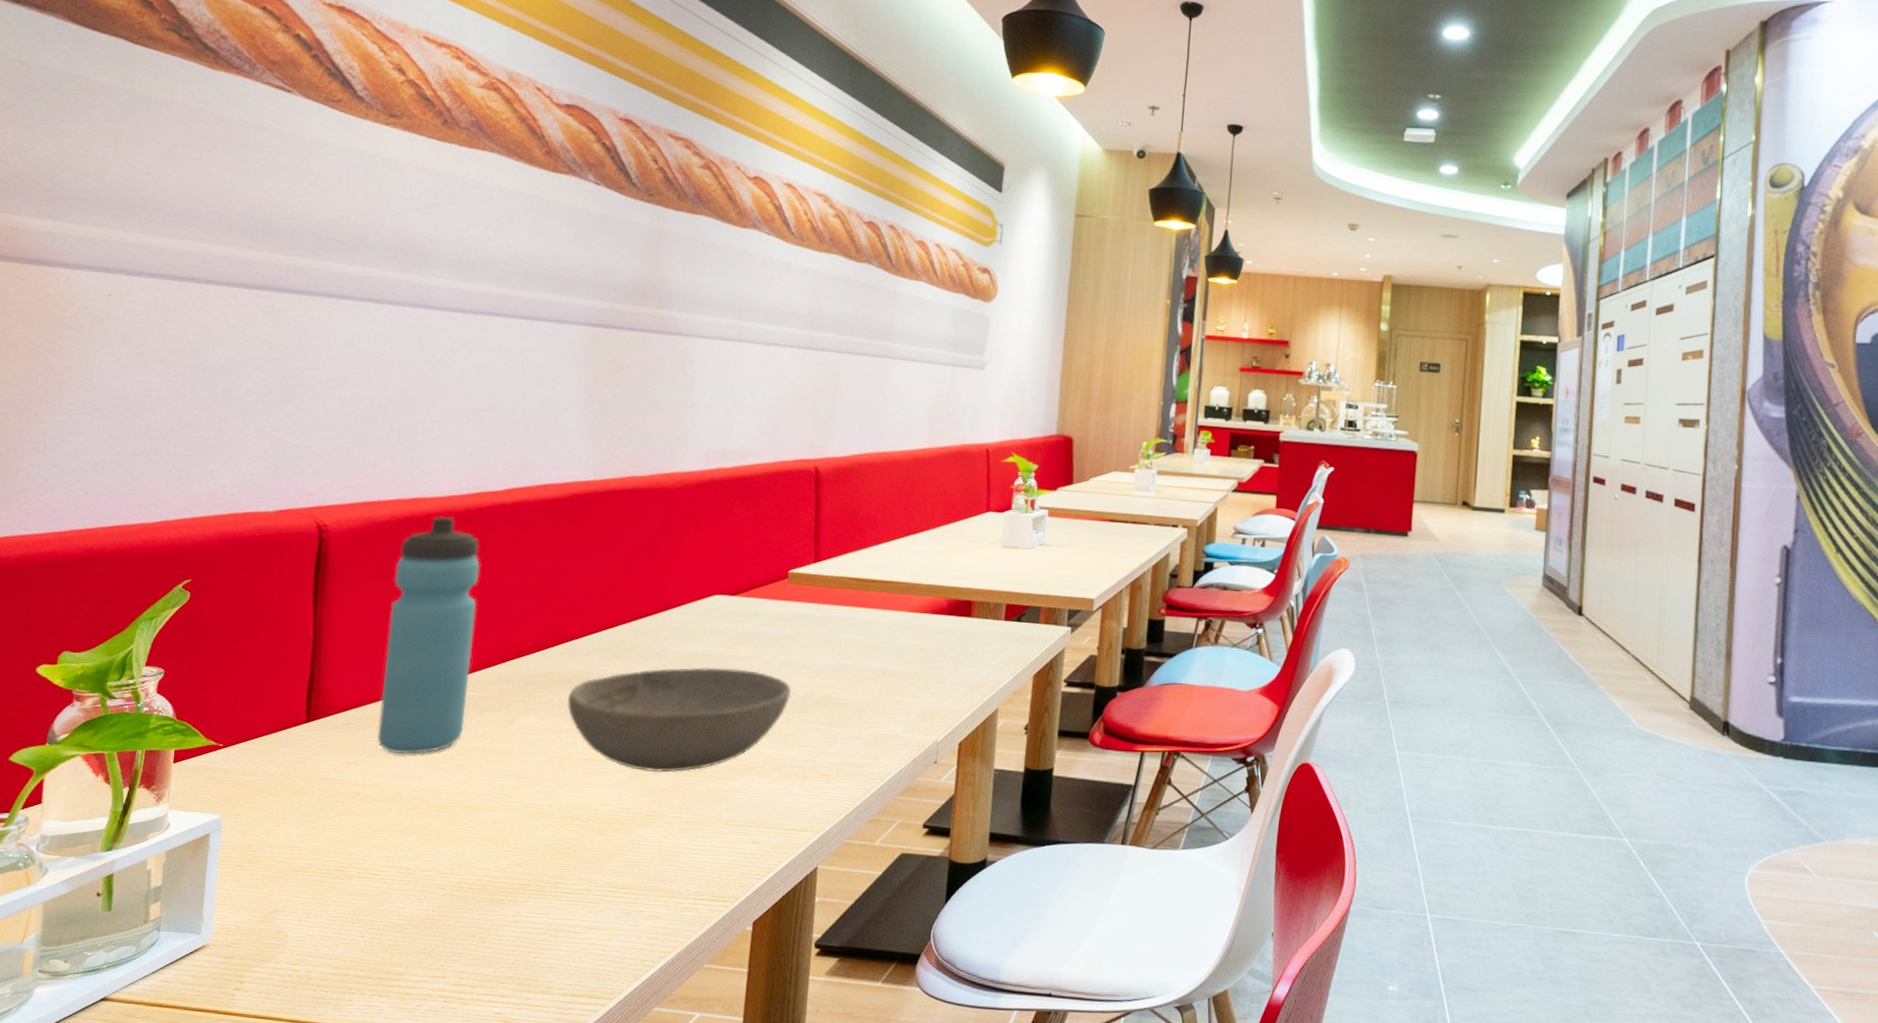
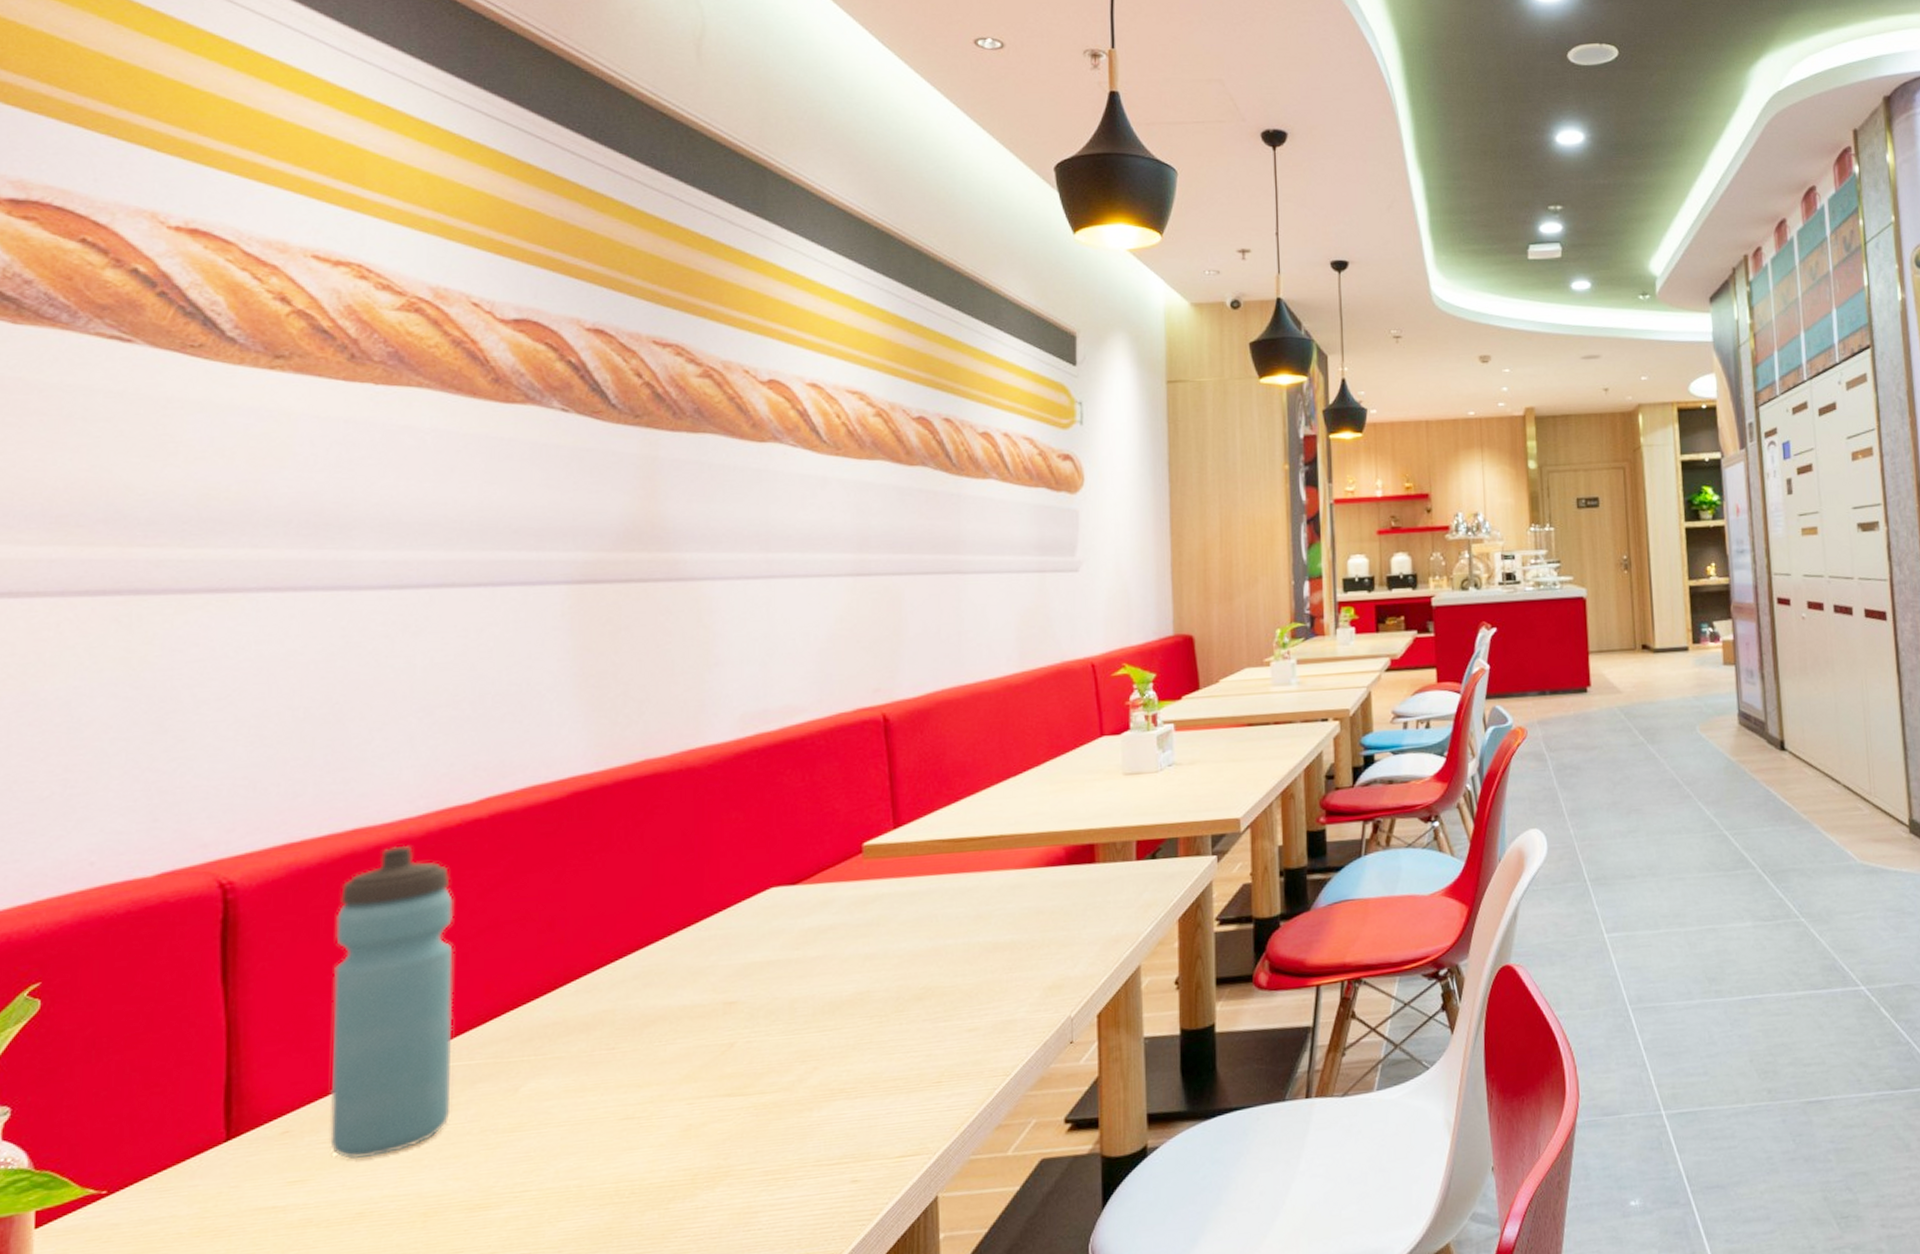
bowl: present [567,667,791,773] -> none [589,971,882,1121]

